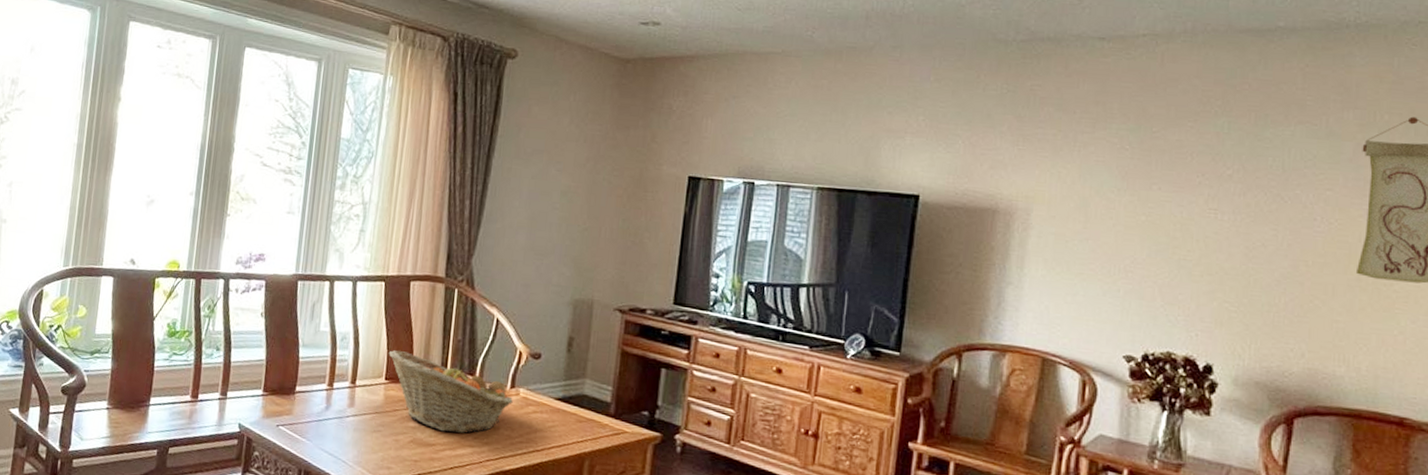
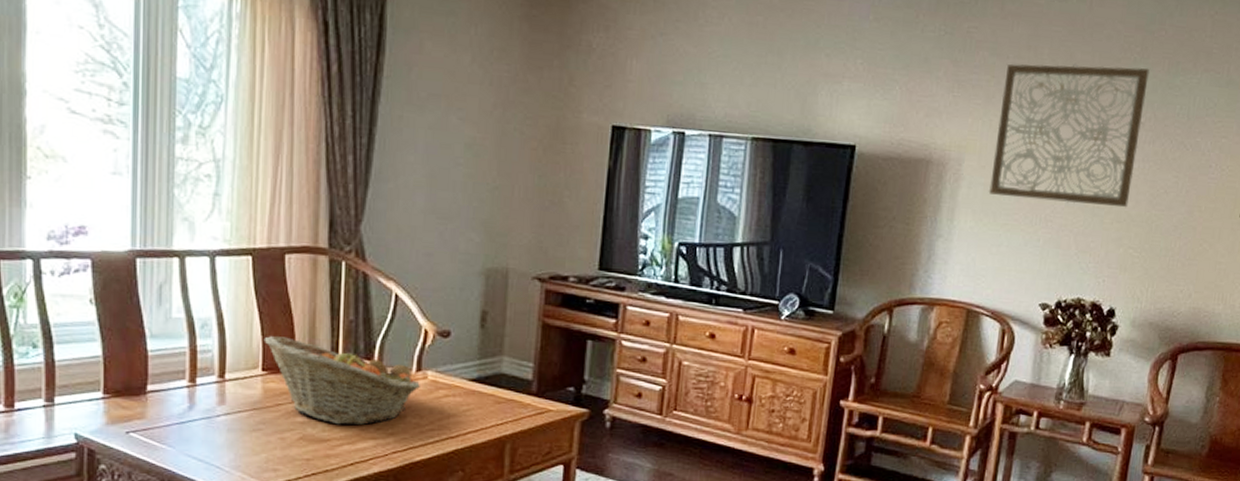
wall art: none [1060,117,1233,260] -> present [988,63,1149,208]

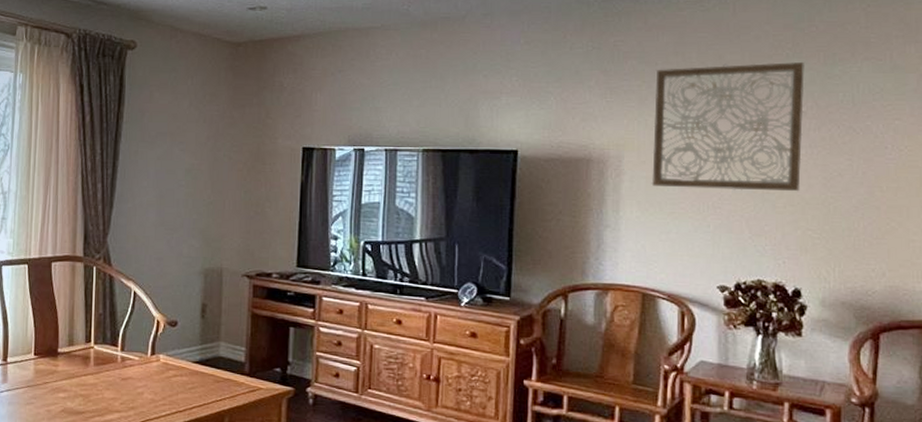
fruit basket: present [264,335,420,426] -> none [36,326,154,401]

